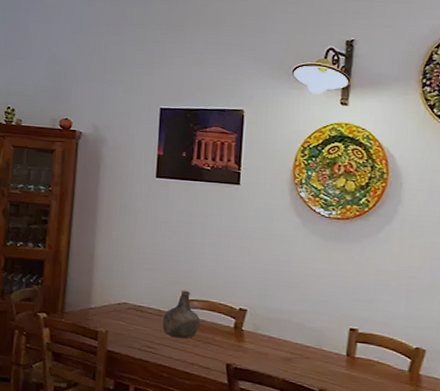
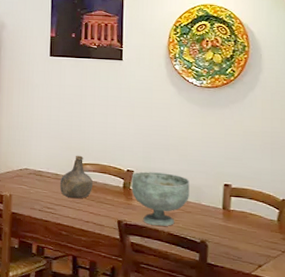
decorative bowl: none [243,311,310,372] -> present [131,172,189,226]

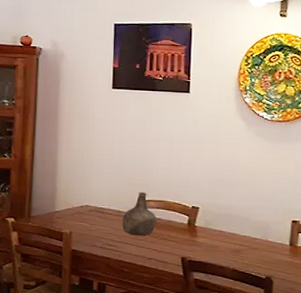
decorative bowl: present [131,172,189,226] -> none [196,208,257,263]

